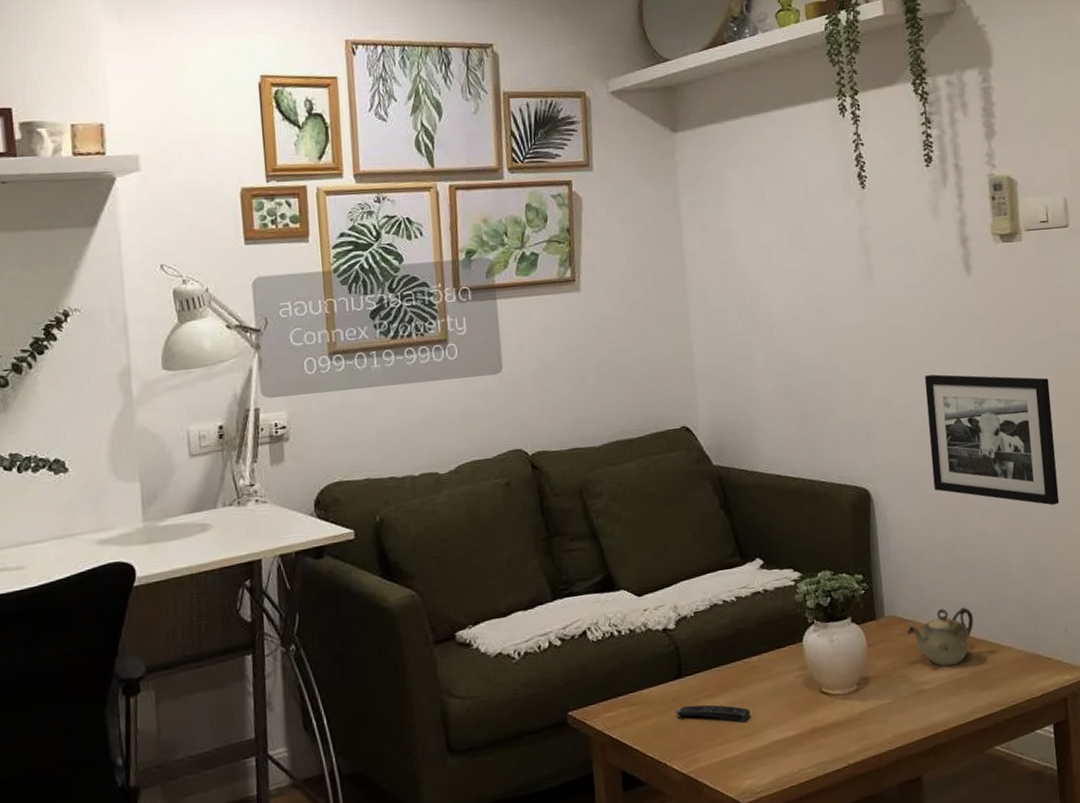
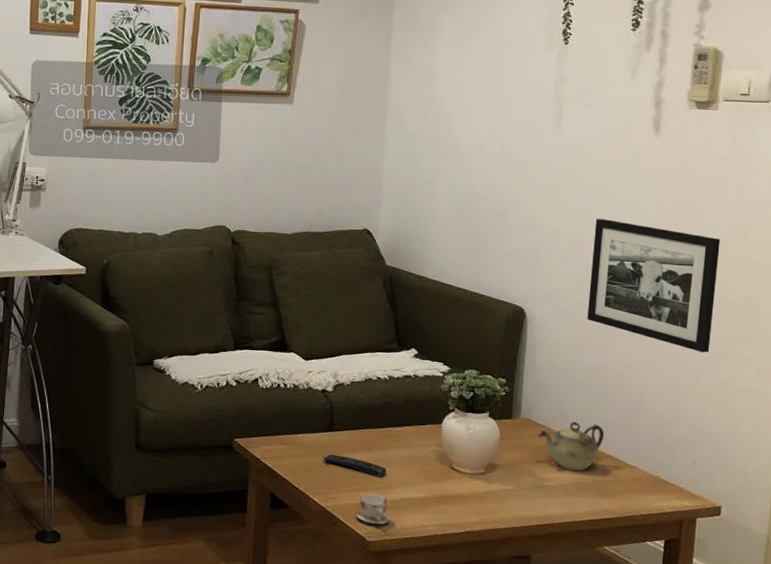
teacup: none [723,742,764,782] -> present [355,492,390,525]

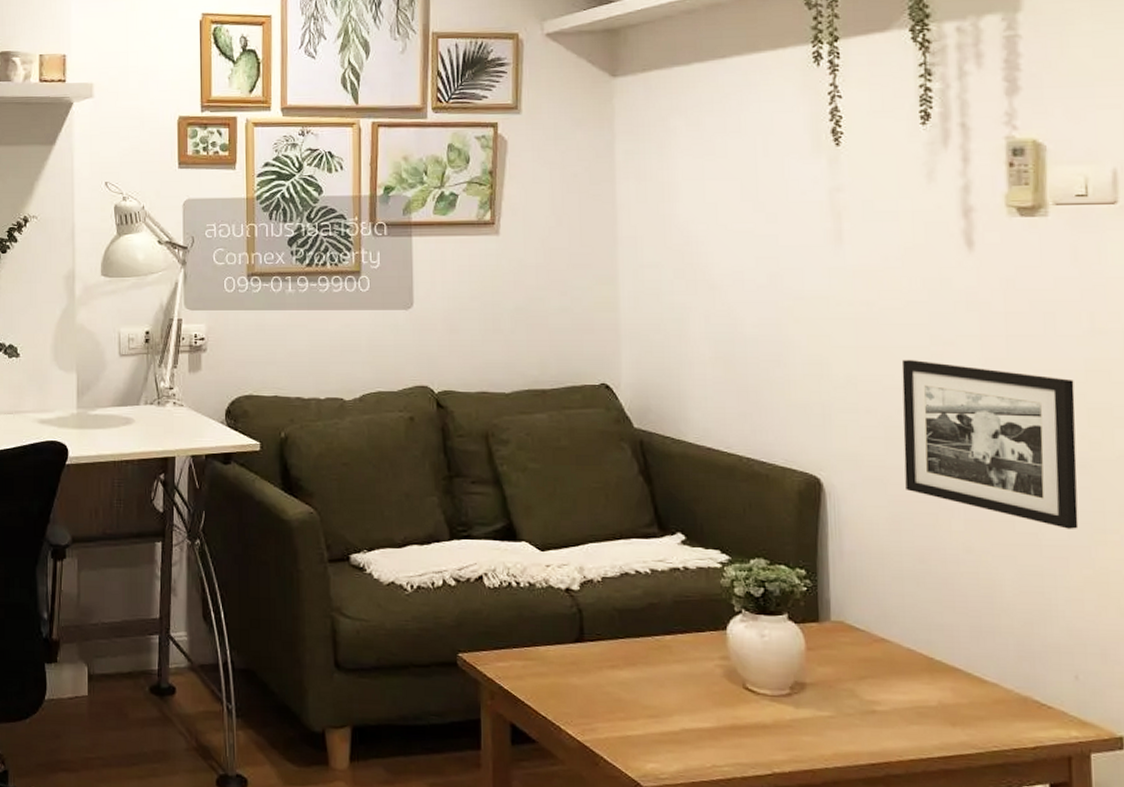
remote control: present [323,454,387,478] -> none [574,672,659,702]
teacup: present [355,492,390,525] -> none [623,722,670,765]
teapot: present [538,422,605,471] -> none [857,624,948,691]

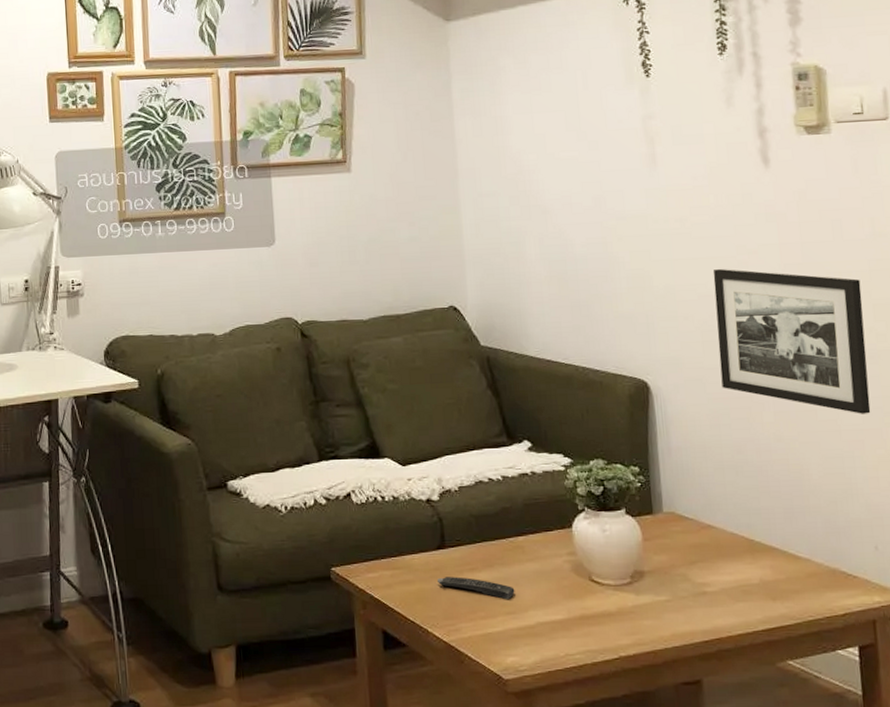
remote control: none [574,672,659,702] -> present [438,576,515,600]

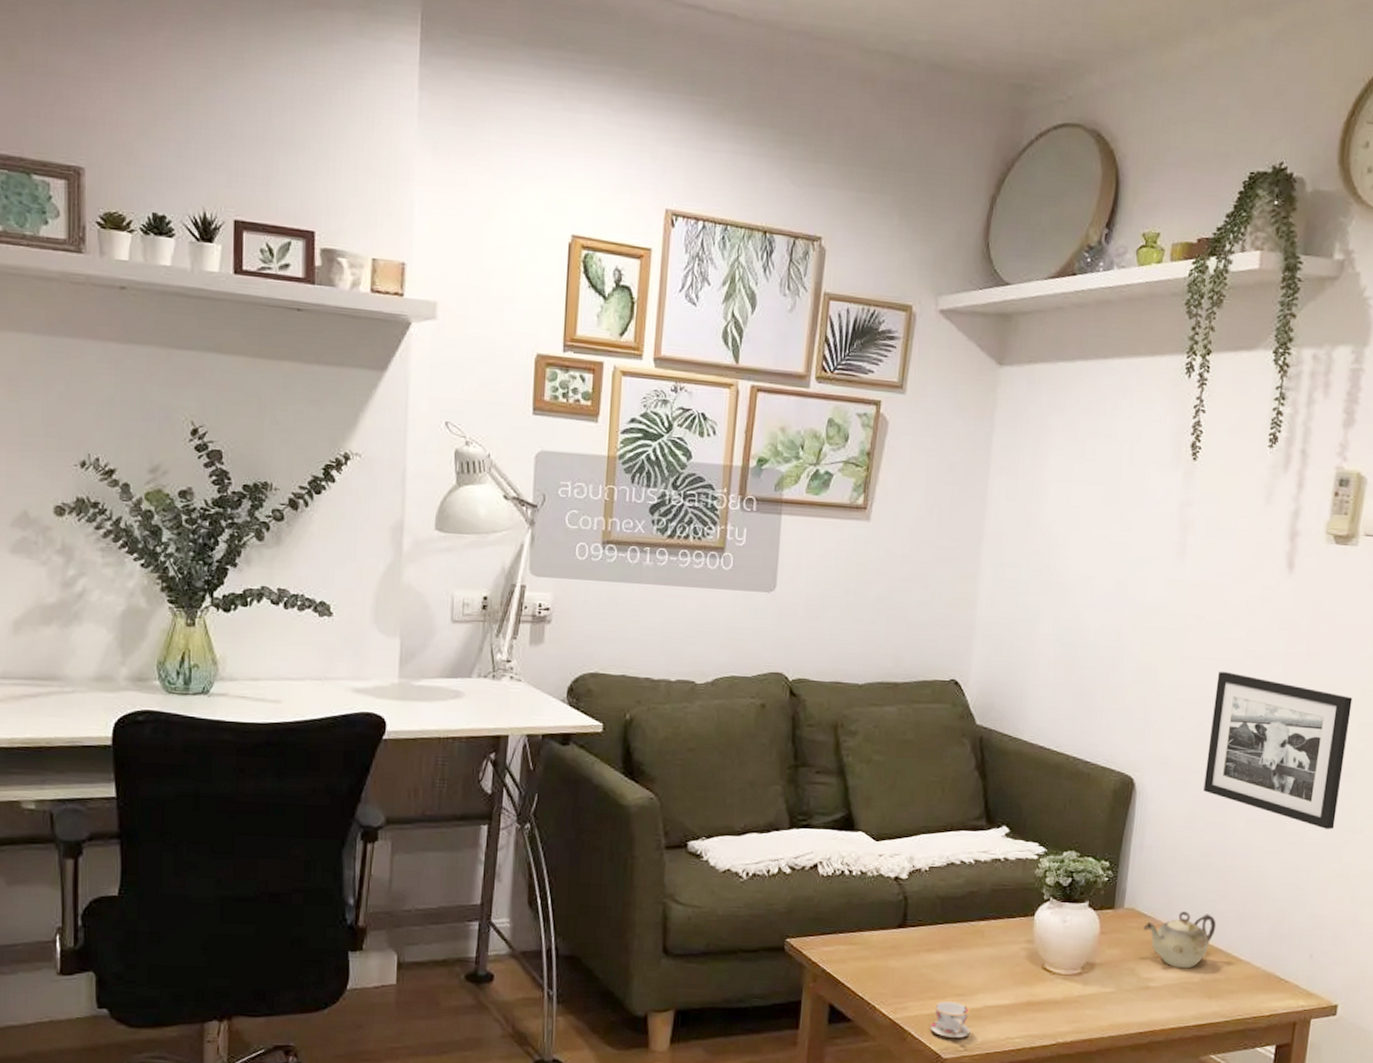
remote control: present [438,576,515,600] -> none [893,956,968,982]
teacup: none [485,619,528,658] -> present [929,1000,971,1039]
teapot: none [687,511,766,571] -> present [1143,911,1217,969]

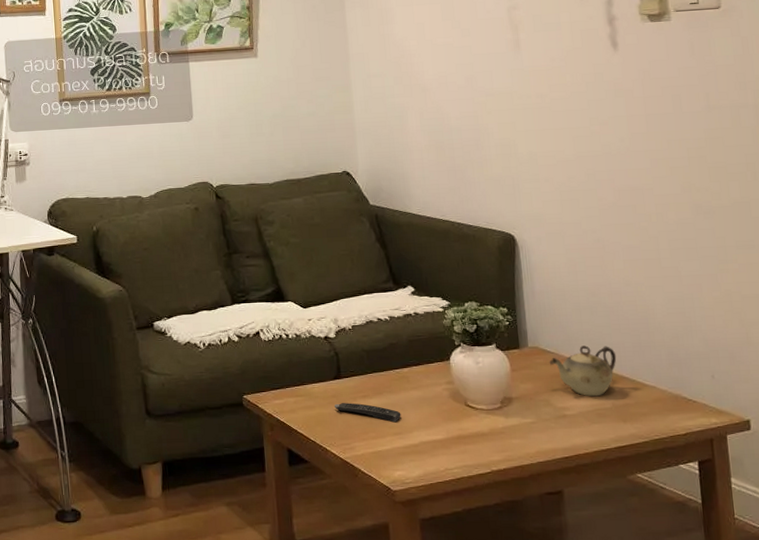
remote control: none [893,956,968,982] -> present [335,403,401,423]
teacup: present [929,1000,971,1039] -> none [376,439,413,473]
picture frame: present [1203,672,1353,829] -> none [569,138,707,262]

